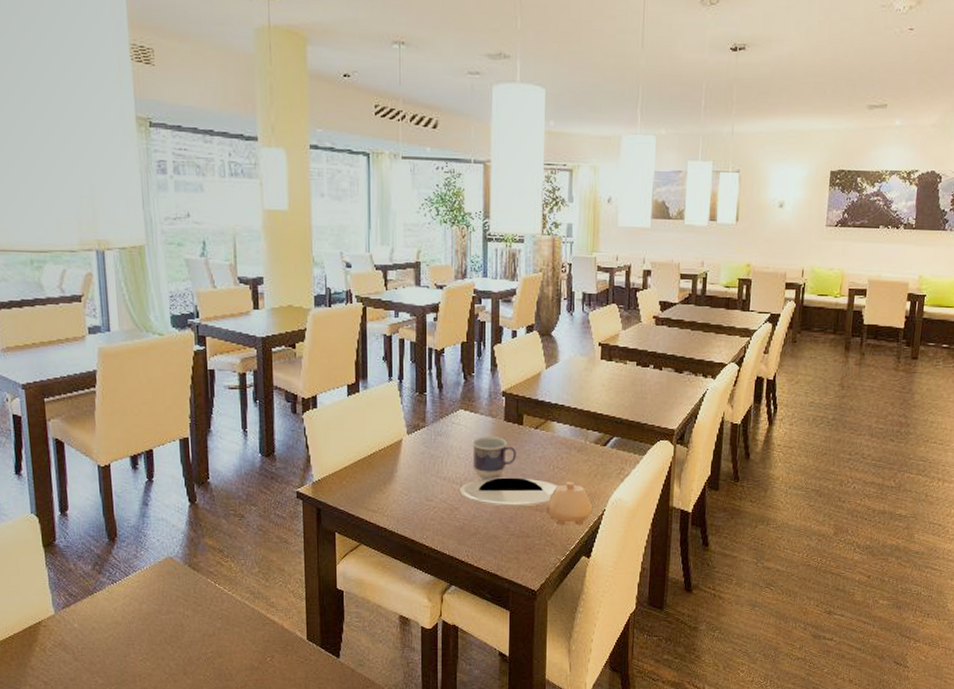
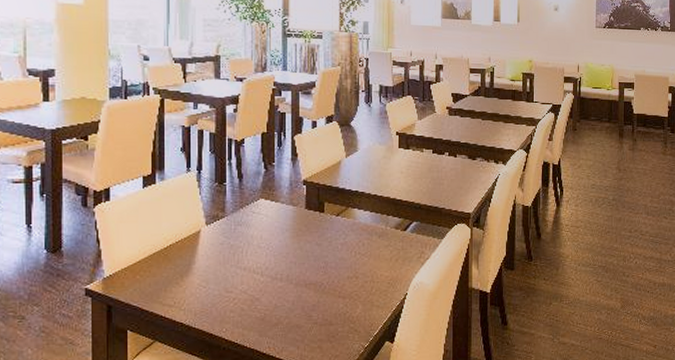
plate: present [459,477,559,507] -> none [260,265,361,295]
cup: present [472,437,516,479] -> none [273,225,318,267]
sugar bowl: present [546,482,593,525] -> none [349,267,395,311]

